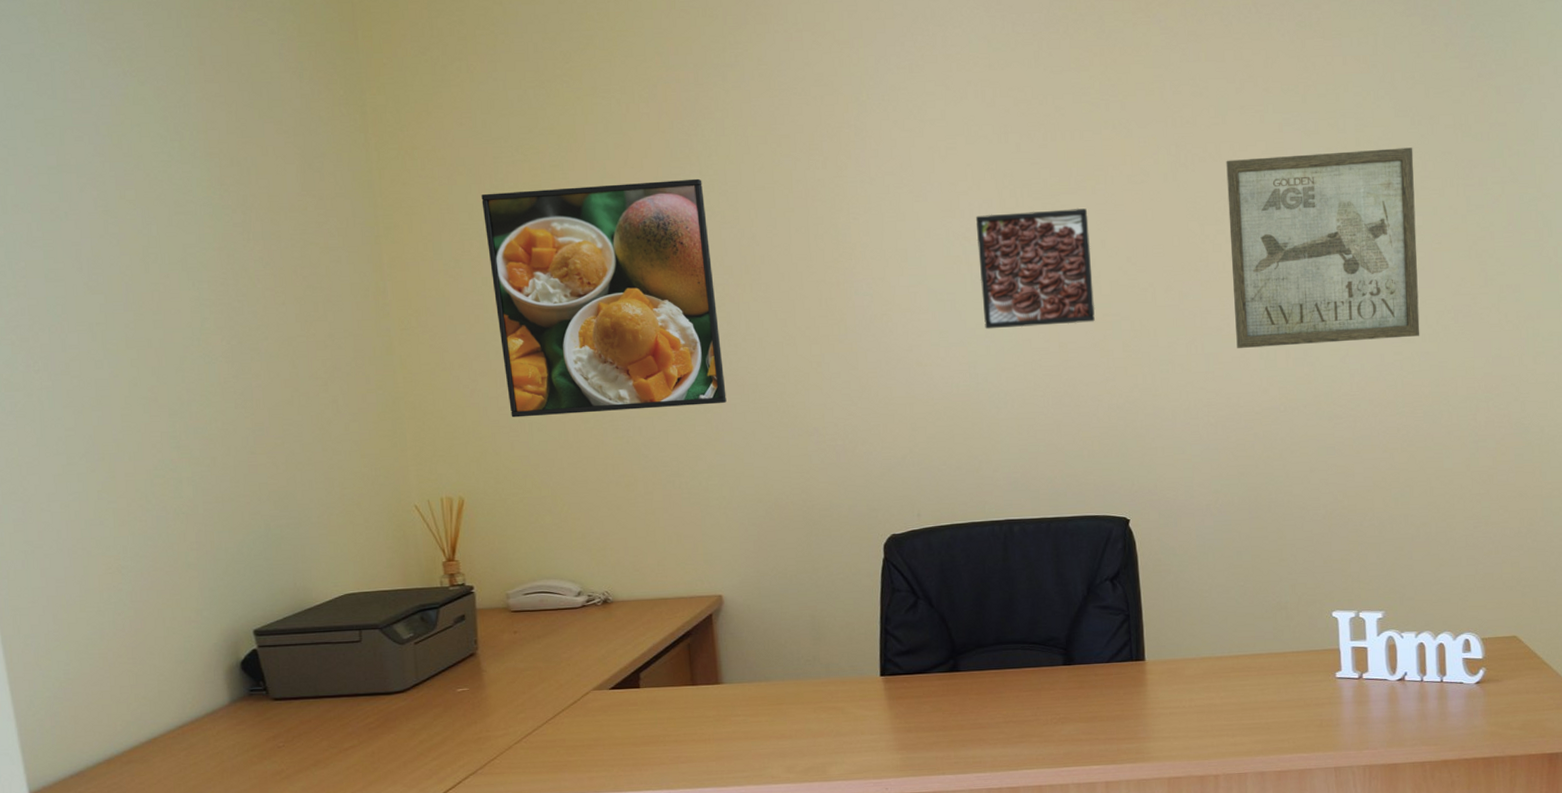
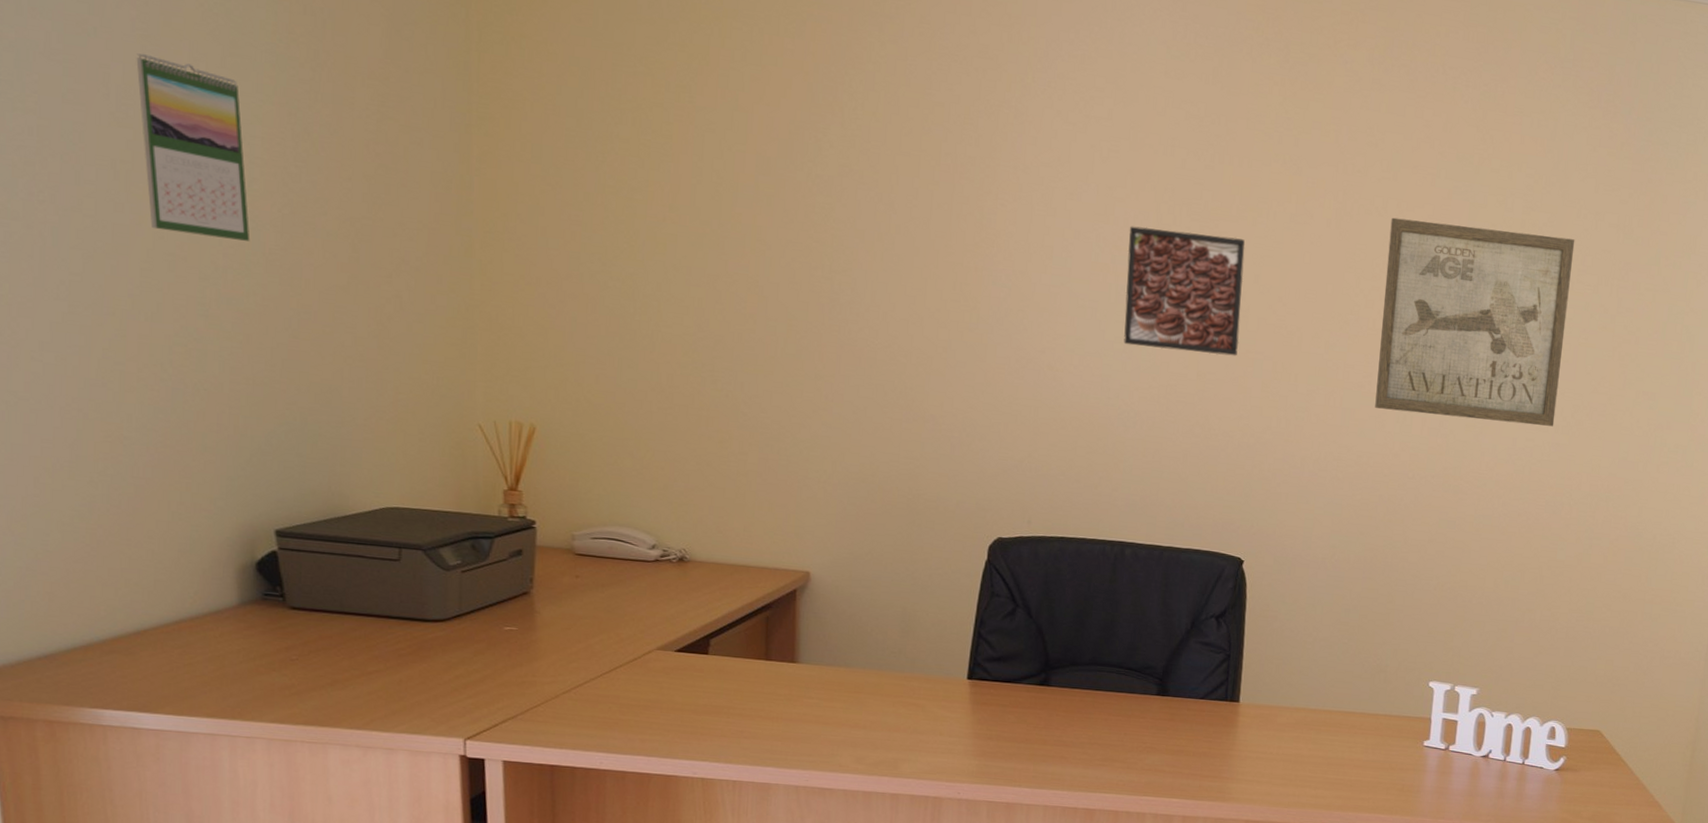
calendar: none [100,226,208,378] -> present [136,53,250,241]
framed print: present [481,178,727,418] -> none [593,101,843,373]

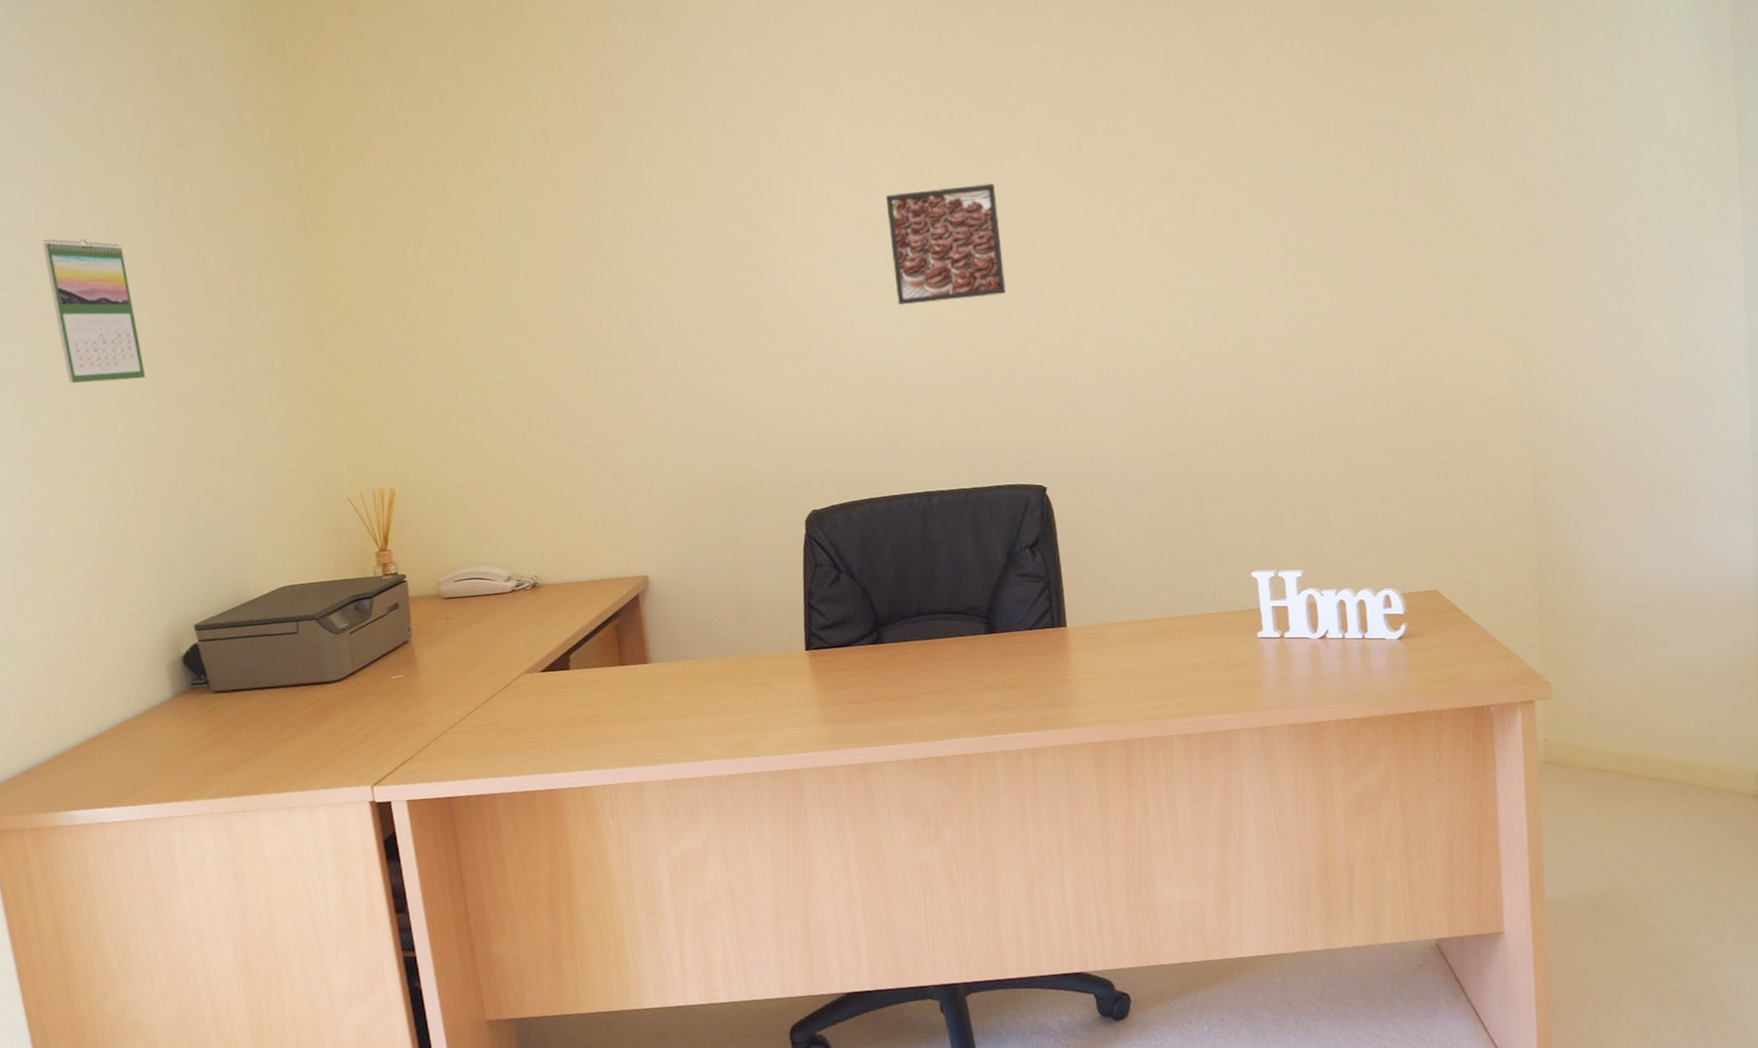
wall art: present [1375,217,1575,427] -> none [1129,111,1328,315]

